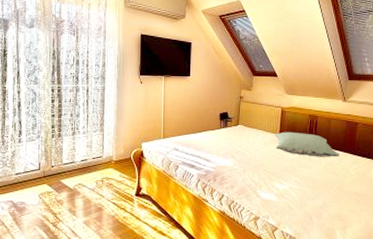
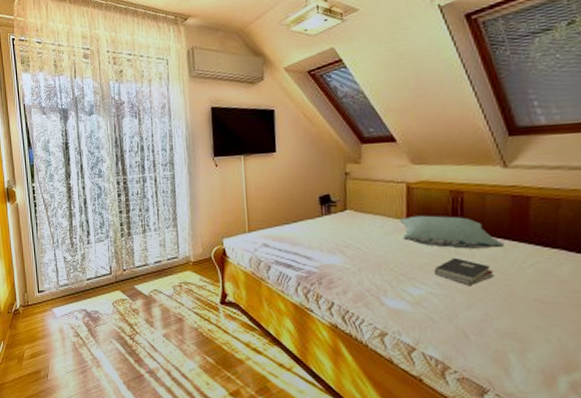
hardback book: none [294,163,332,183] -> present [433,257,495,286]

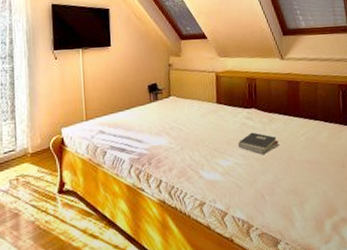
pillow: present [400,215,504,249] -> none [212,98,284,125]

